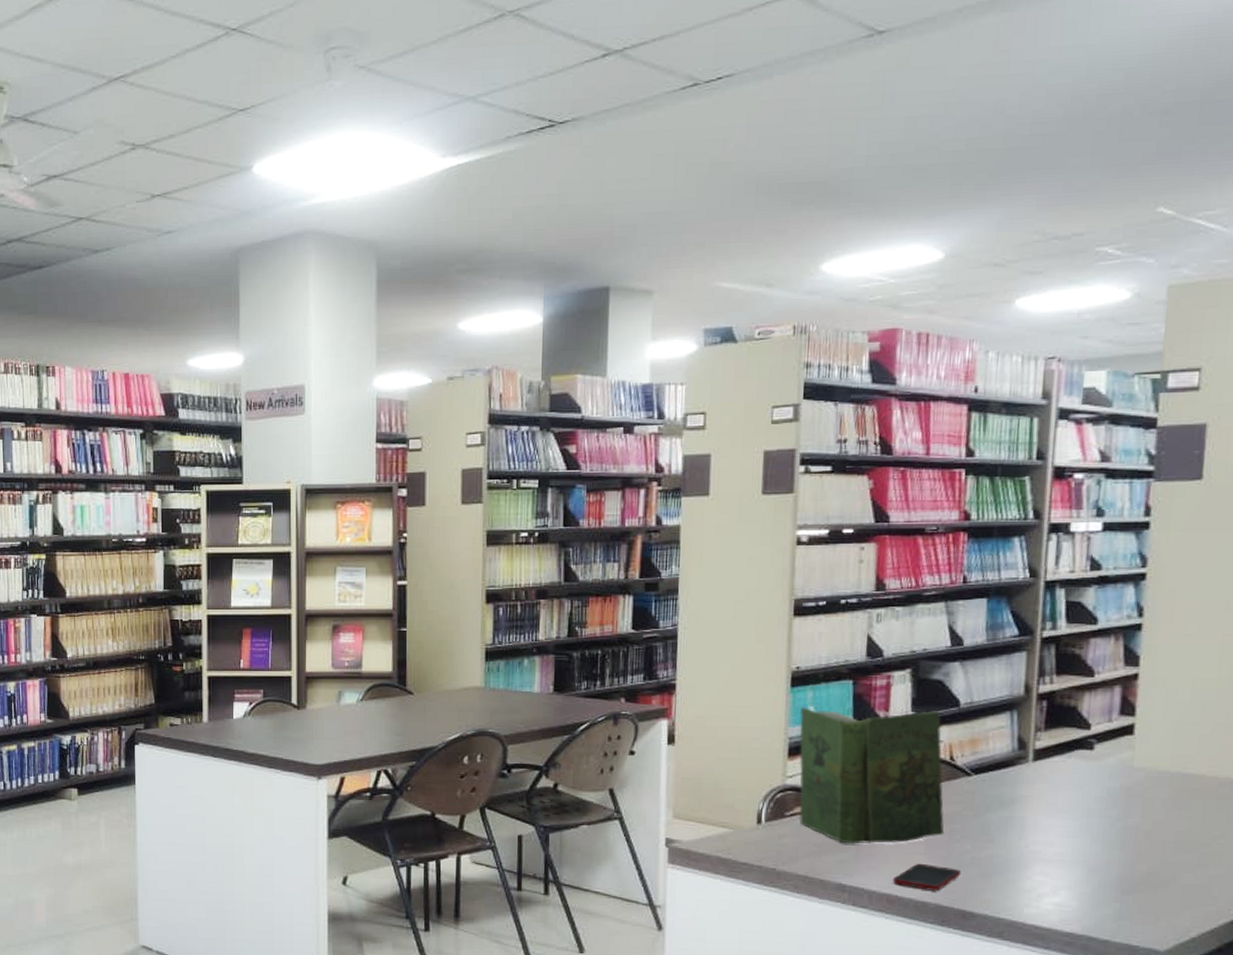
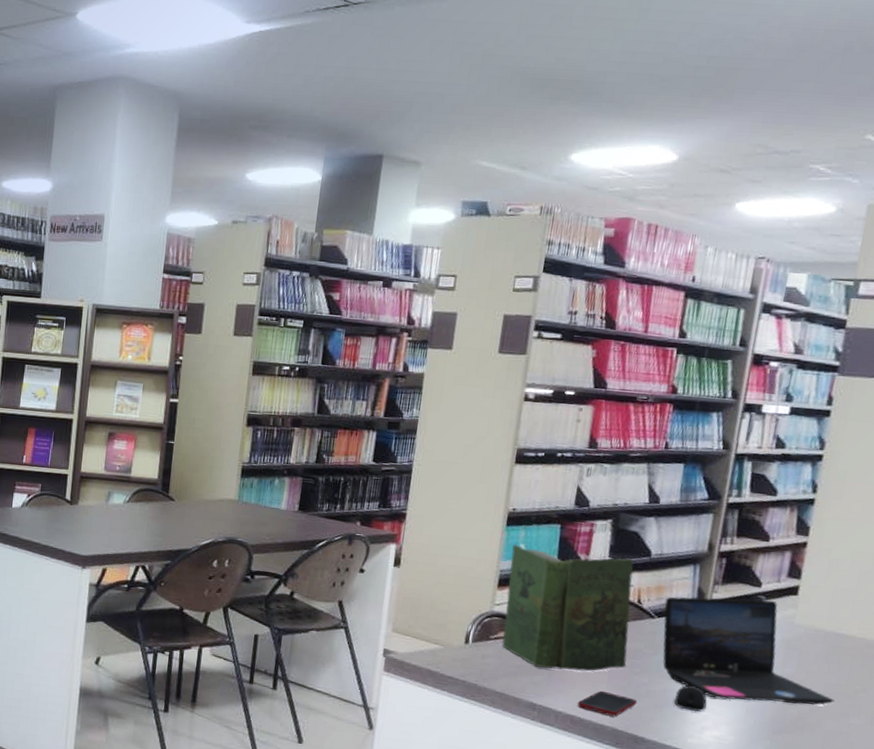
laptop: none [981,743,1189,861] -> present [662,597,835,706]
computer mouse: none [1004,849,1042,878] -> present [674,685,707,712]

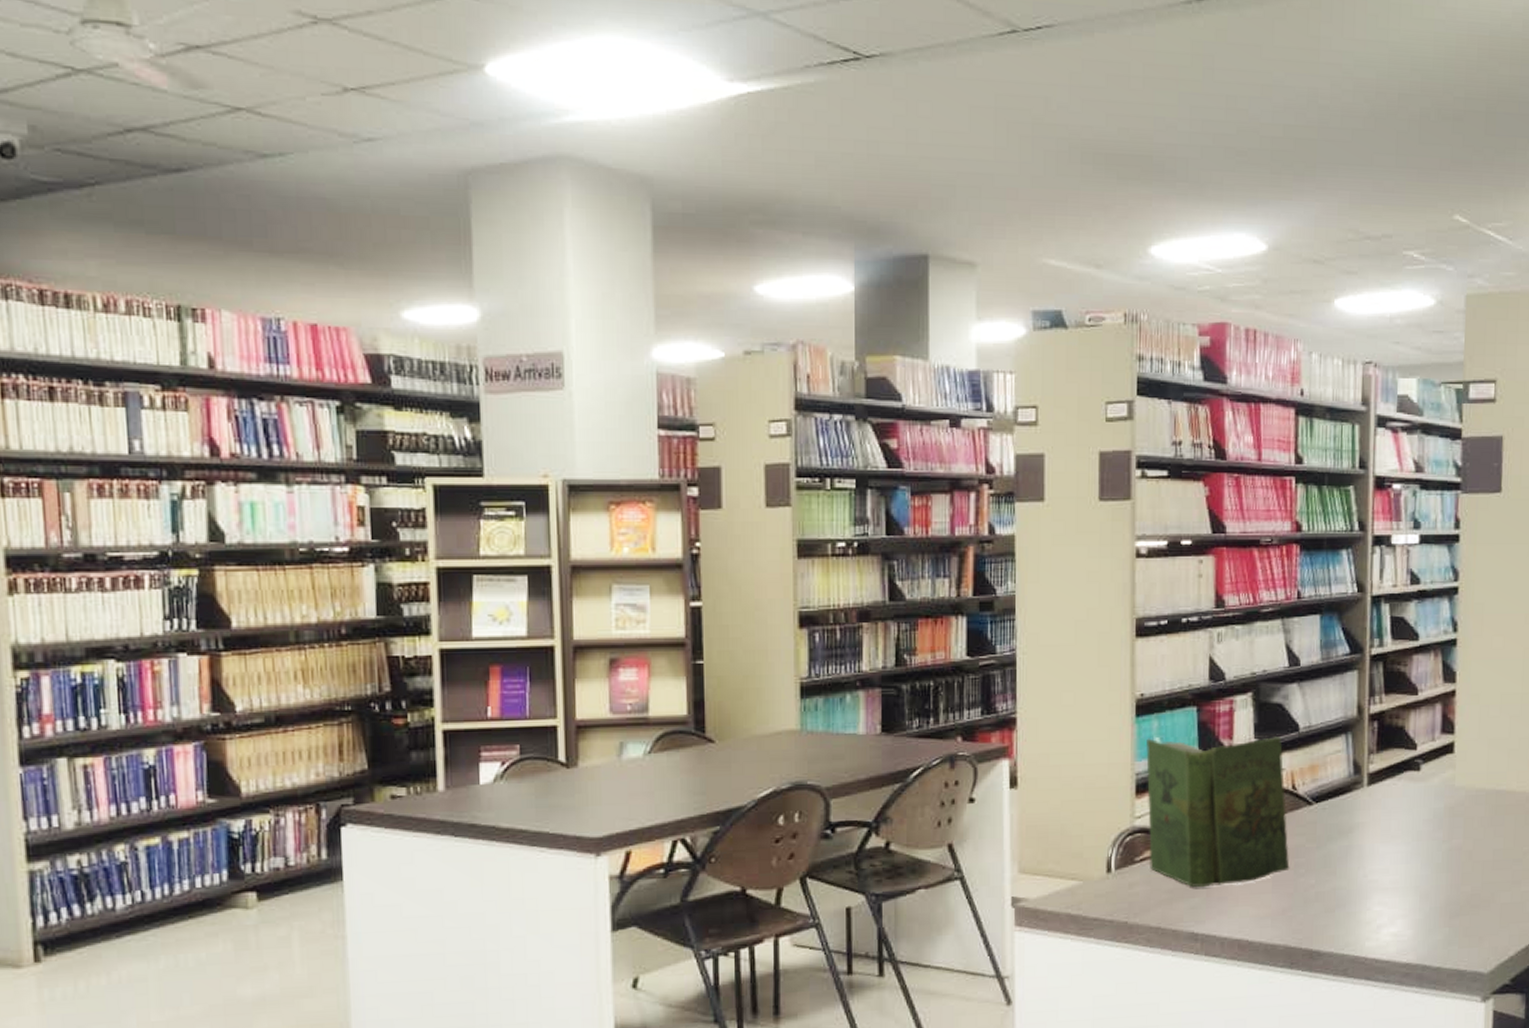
cell phone: present [577,690,638,716] -> none [1244,902,1307,932]
laptop: present [662,597,835,706] -> none [1321,763,1505,889]
computer mouse: present [674,685,707,712] -> none [1346,879,1380,909]

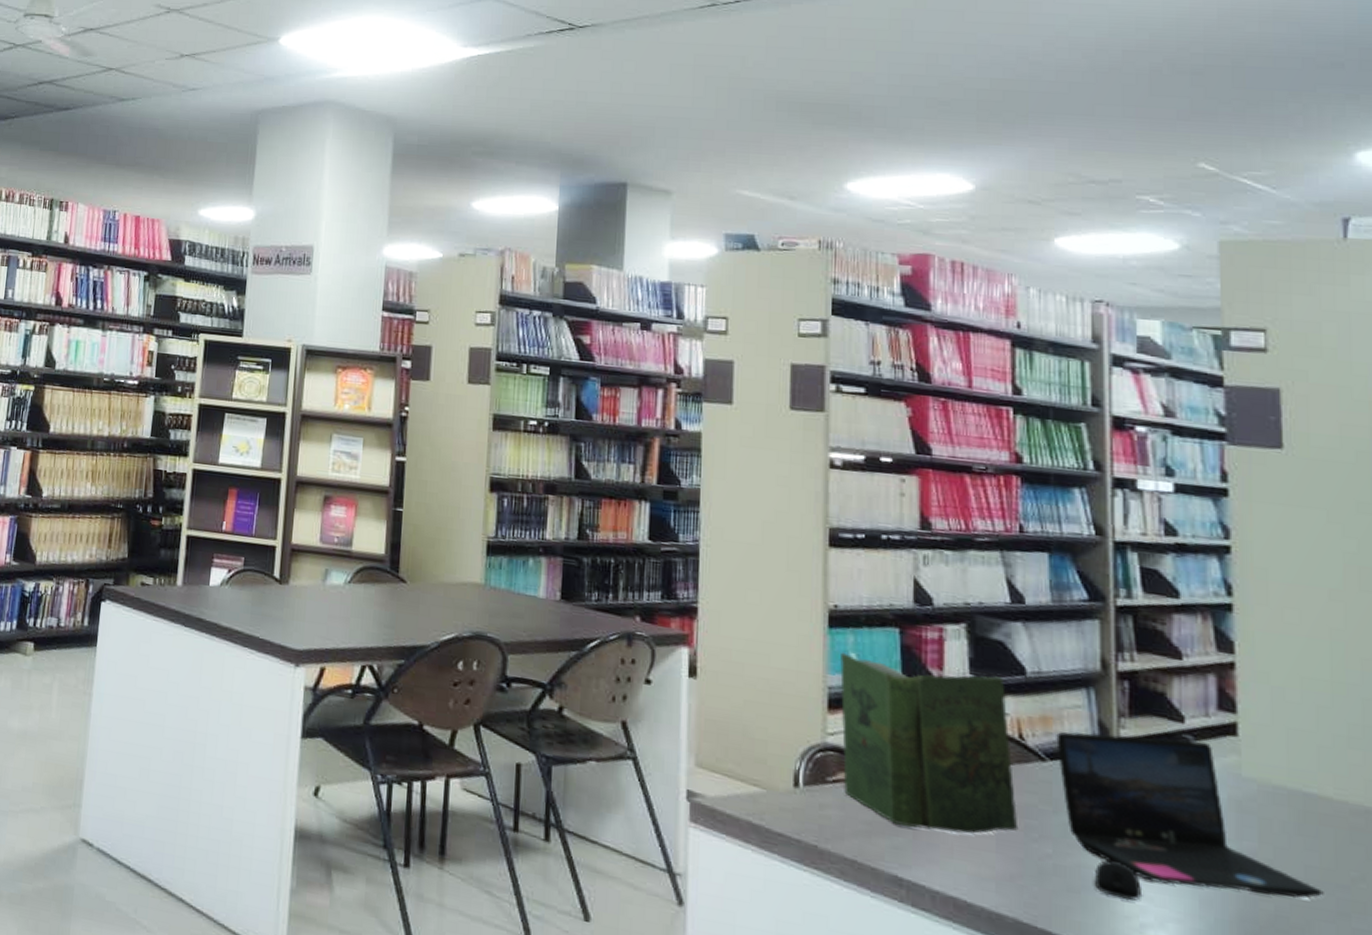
laptop: none [1321,763,1505,889] -> present [1056,732,1324,899]
computer mouse: none [1346,879,1380,909] -> present [1095,860,1143,901]

